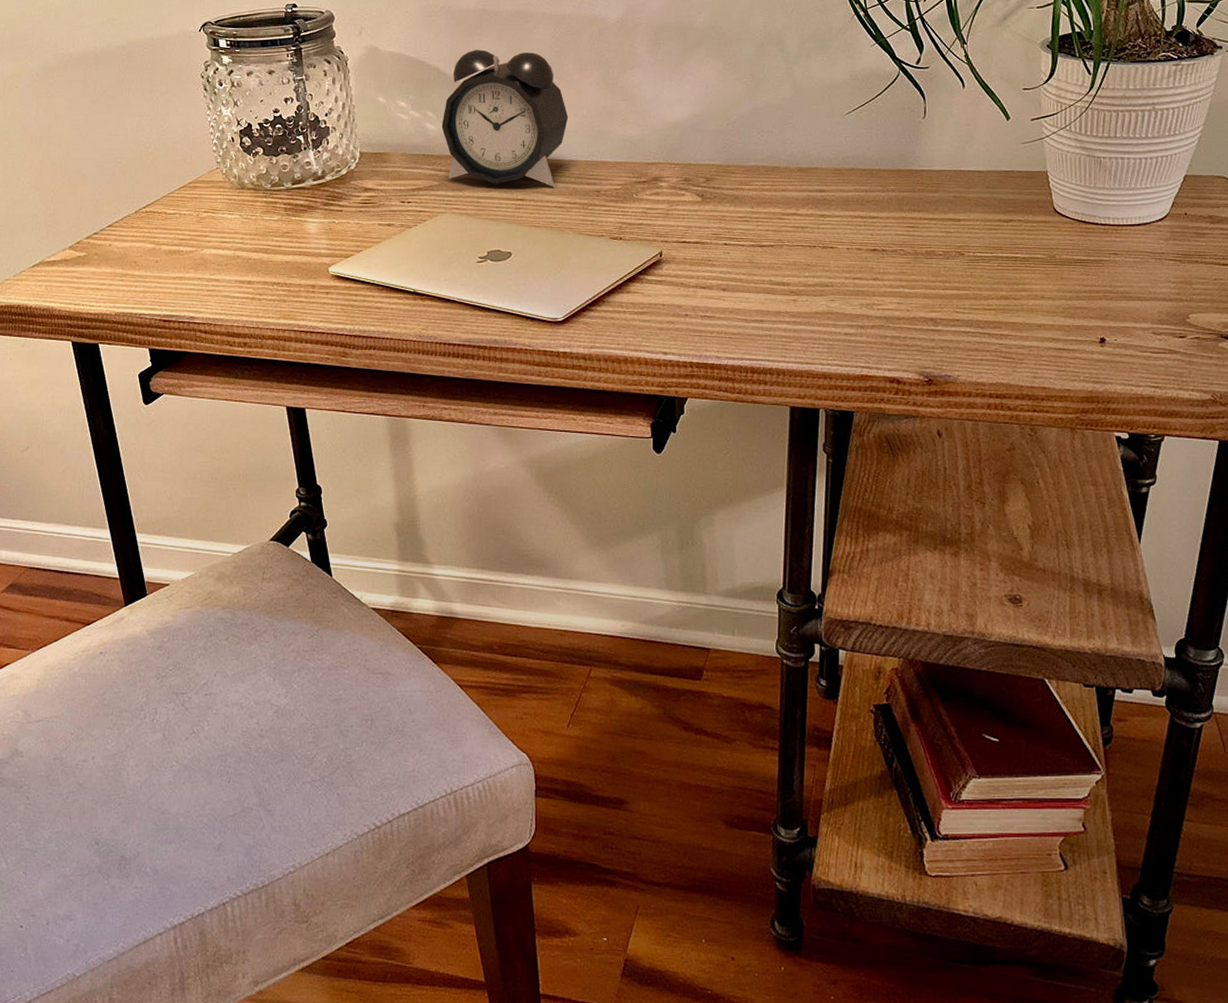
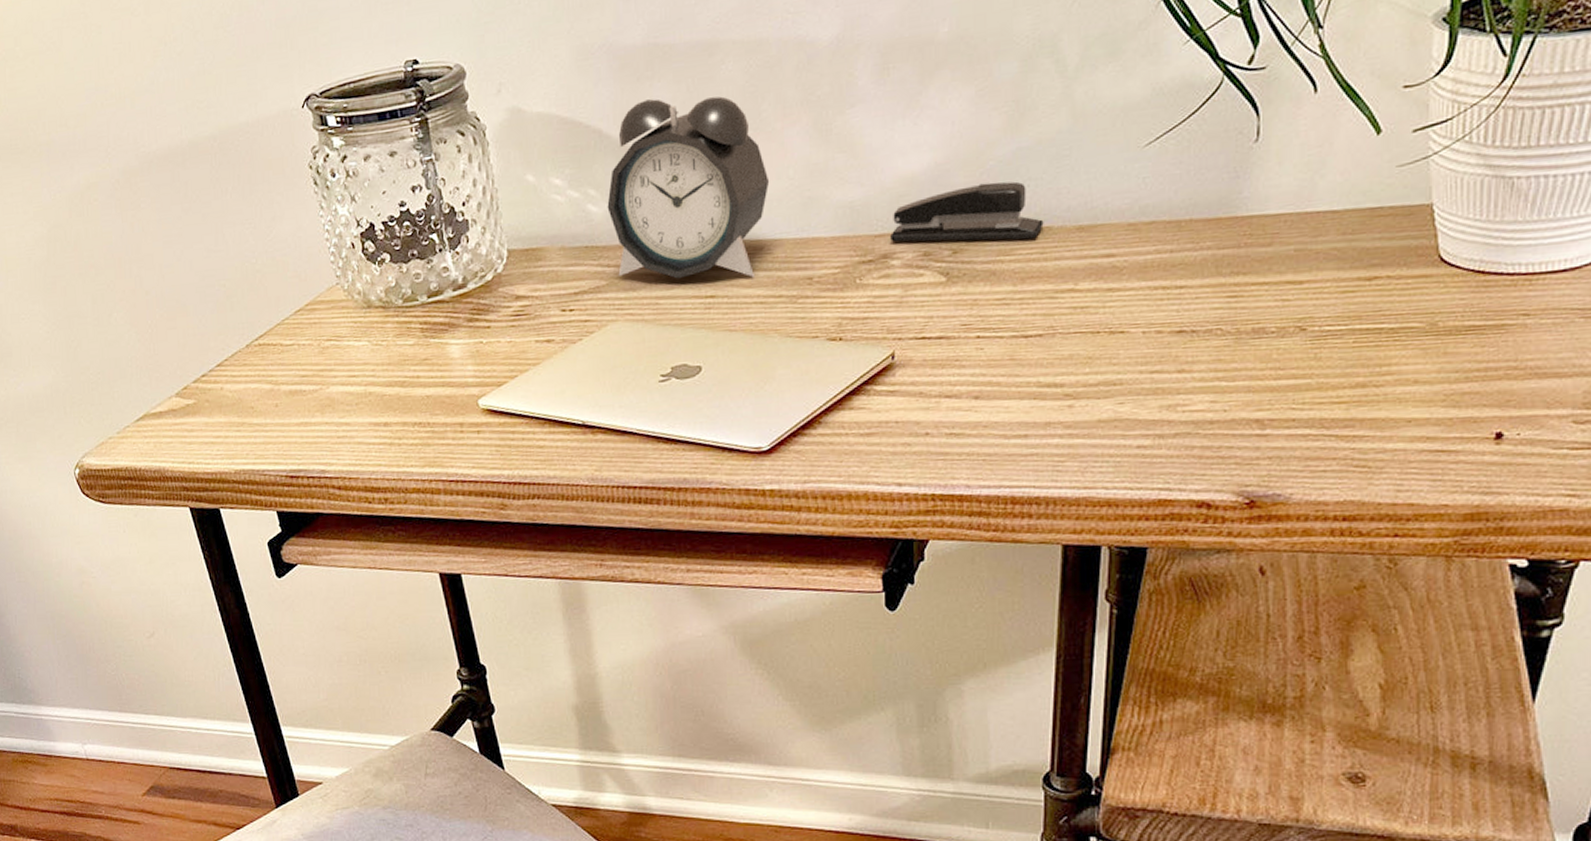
stapler: none [660,131,774,175] -> present [890,181,1044,242]

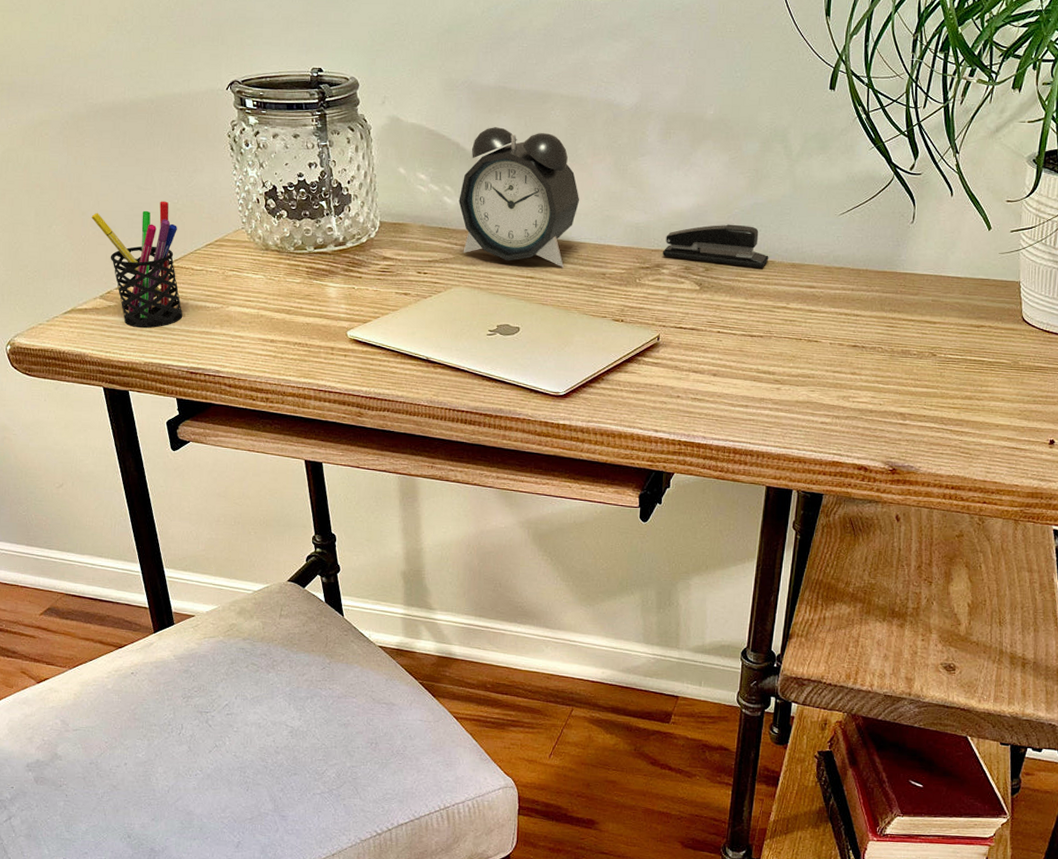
pen holder: none [157,262,275,429] -> present [91,201,183,329]

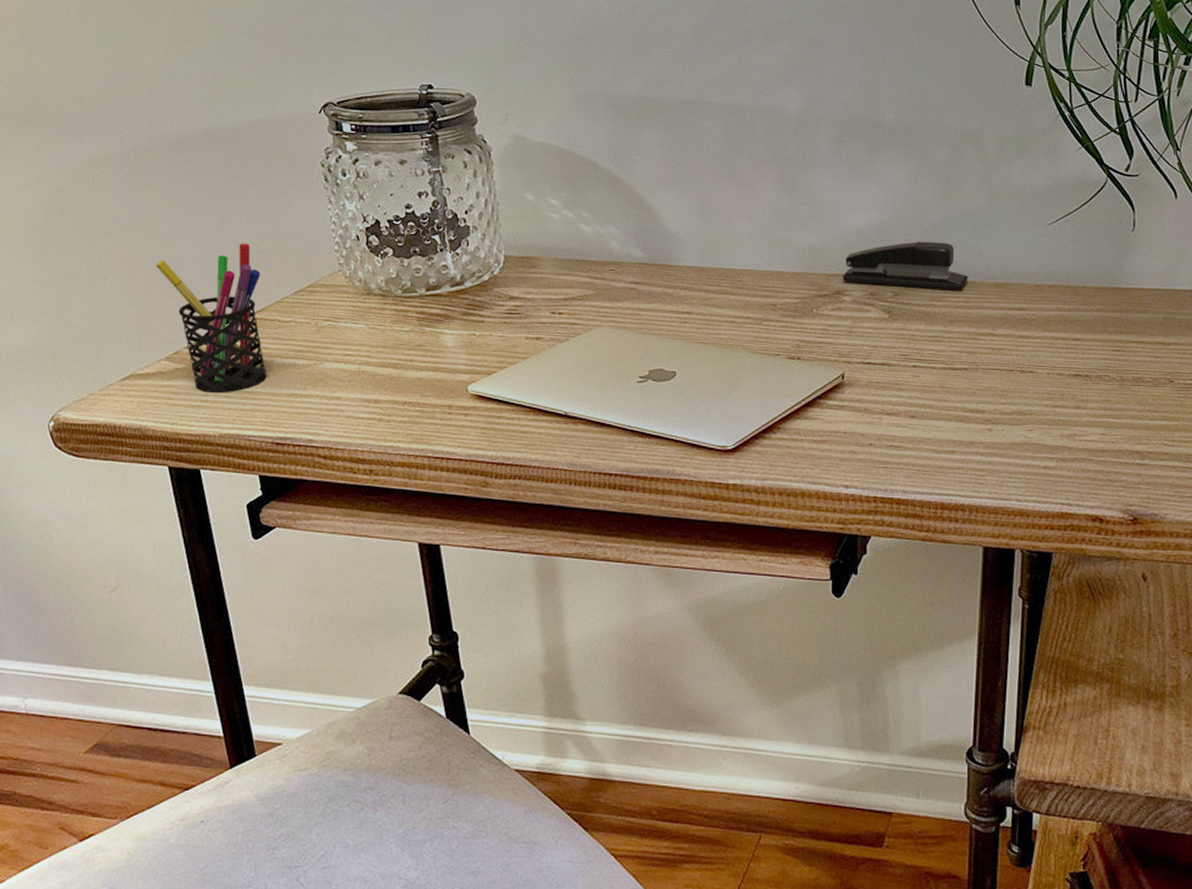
alarm clock: present [459,127,580,268] -> none [598,143,742,300]

